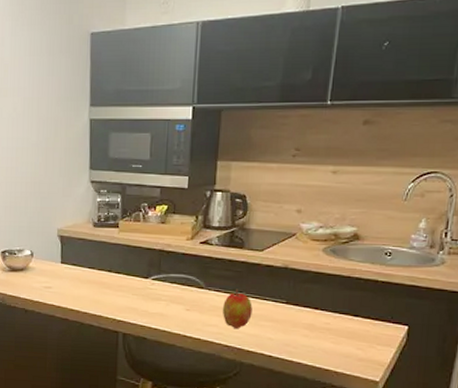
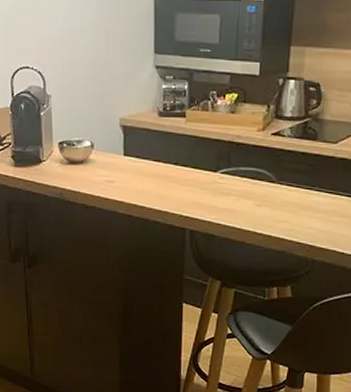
apple: present [222,289,252,328] -> none [294,183,325,225]

